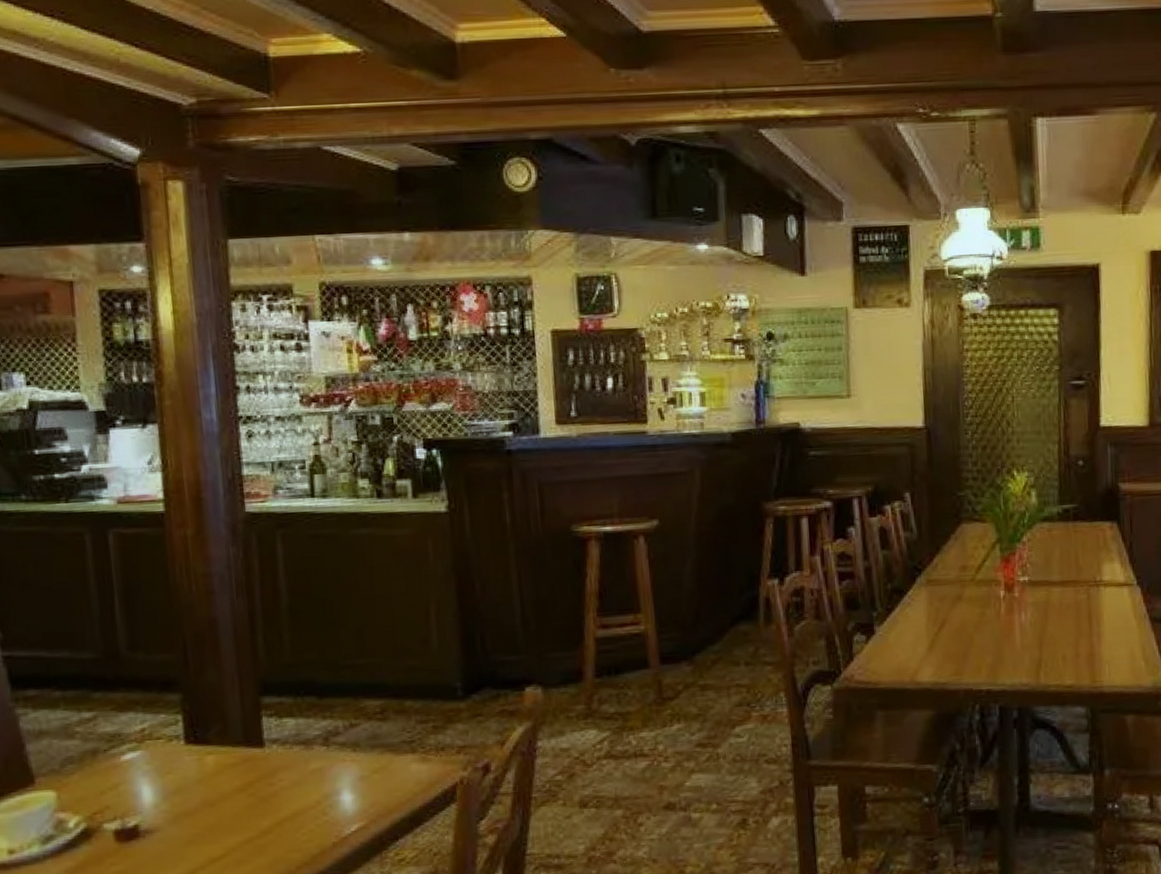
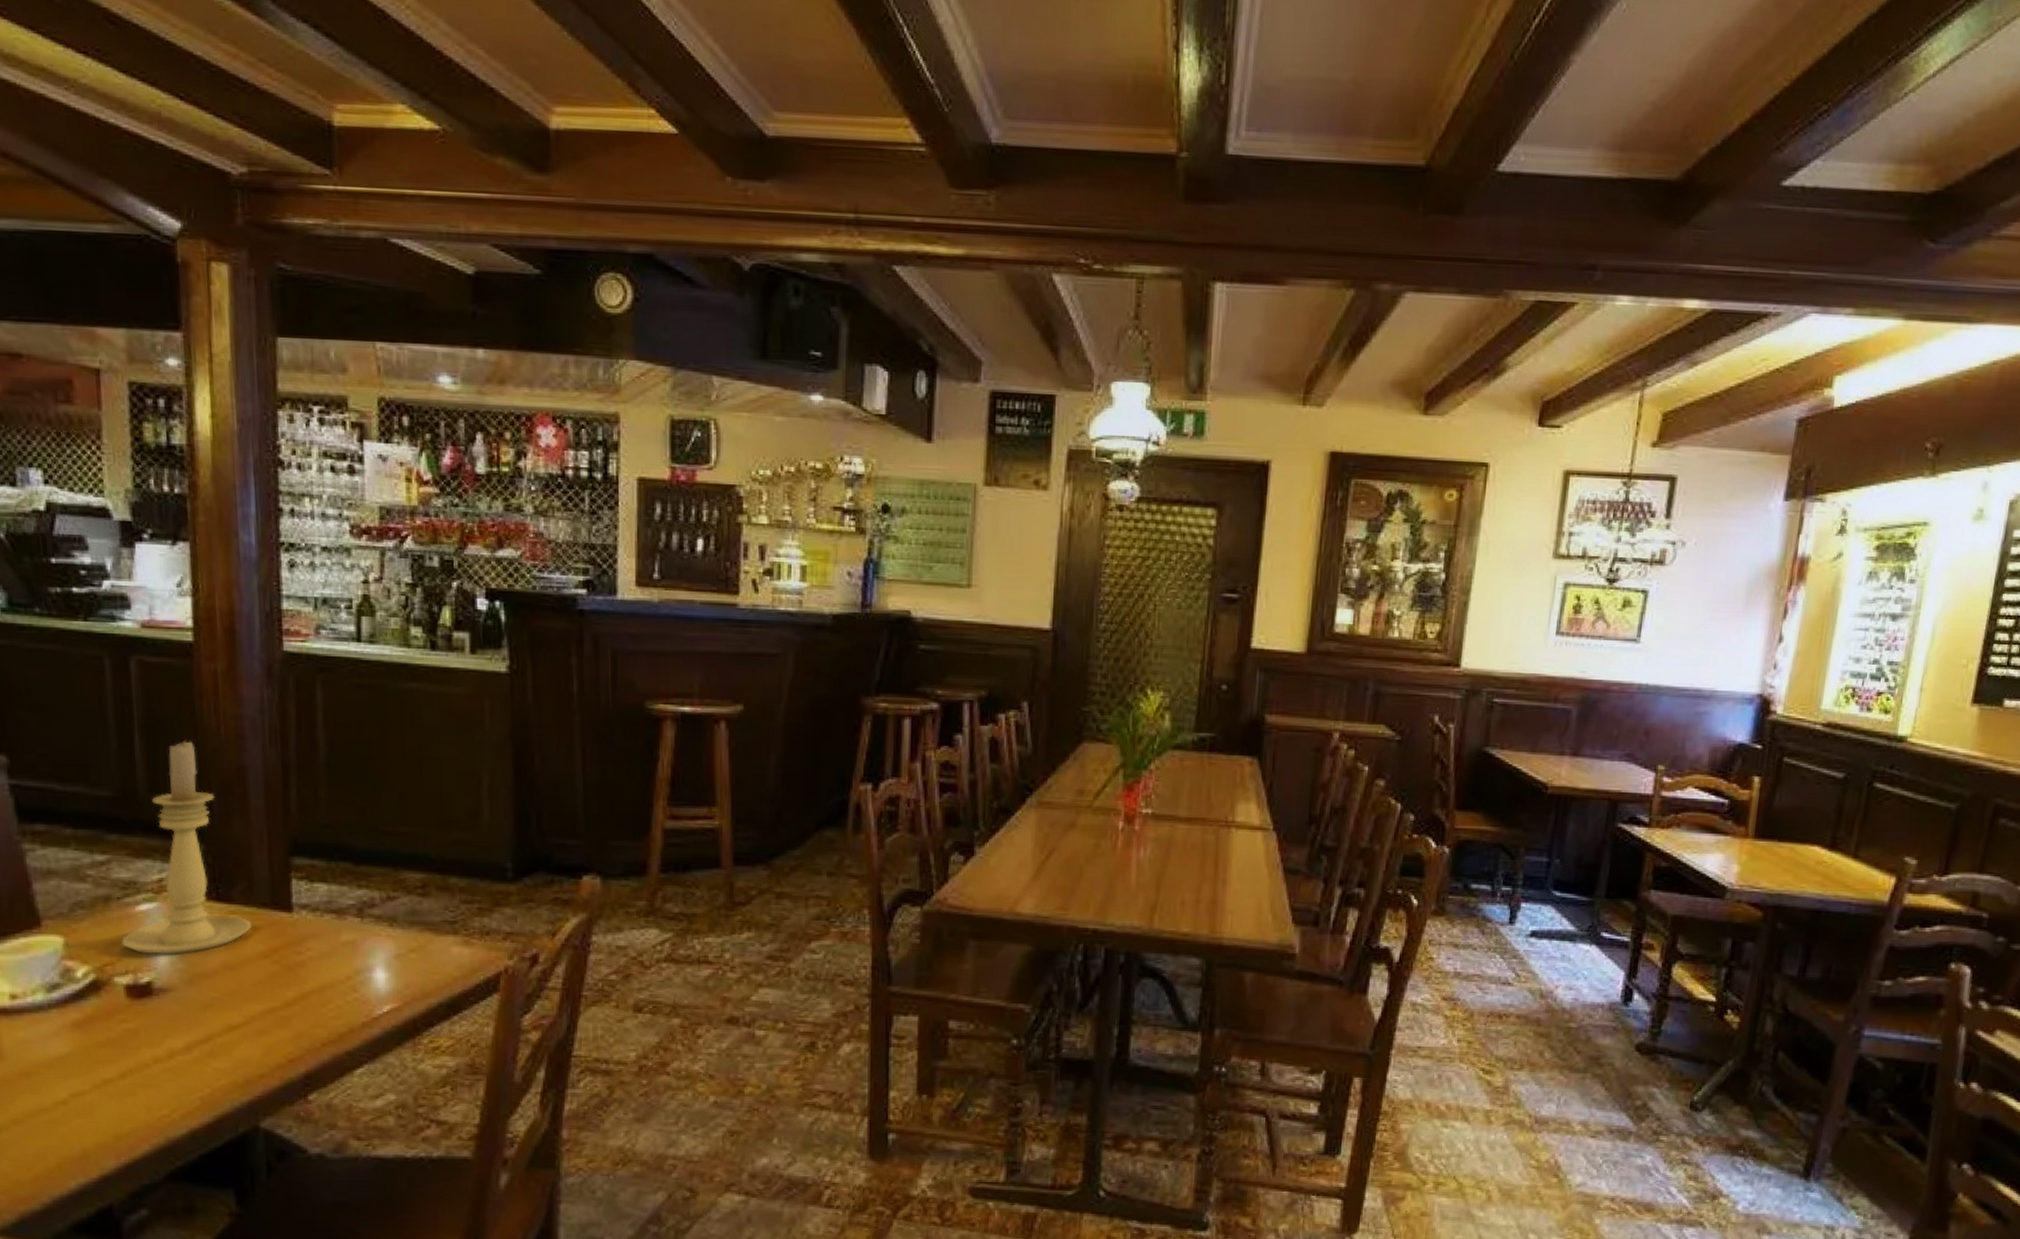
candle holder: none [109,600,227,800] -> present [121,739,251,955]

